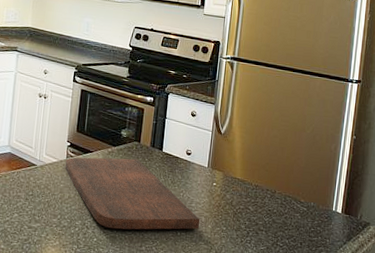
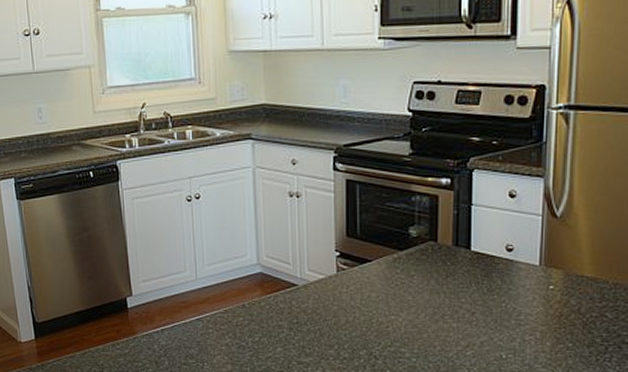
cutting board: present [65,157,200,230] -> none [336,264,534,357]

